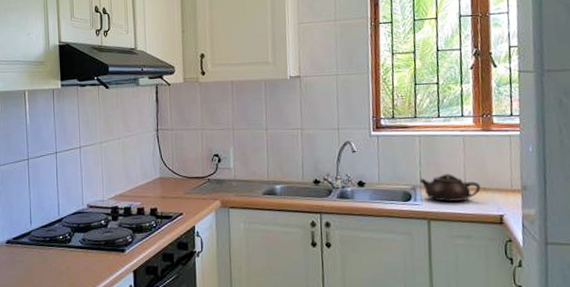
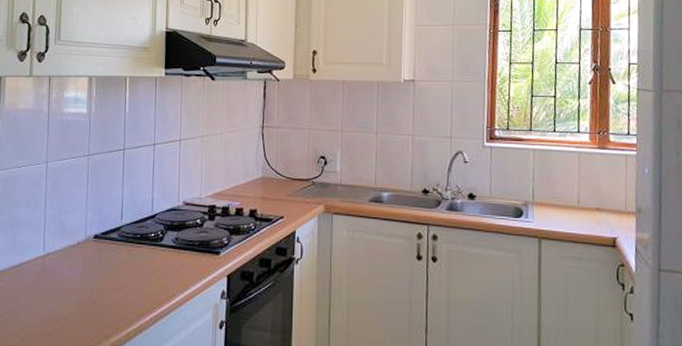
teapot: present [419,174,481,202] -> none [532,191,595,221]

